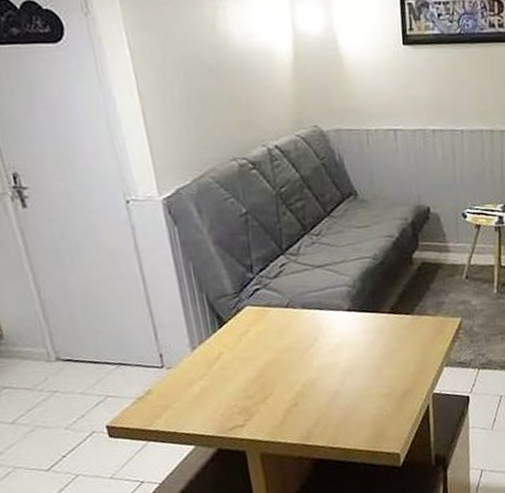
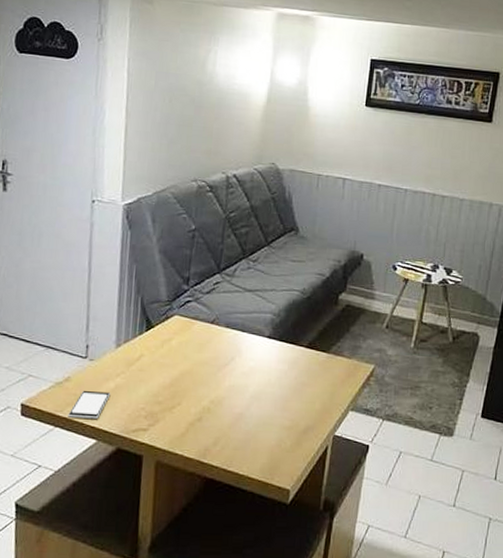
smartphone: none [158,396,198,430] -> present [68,390,111,419]

